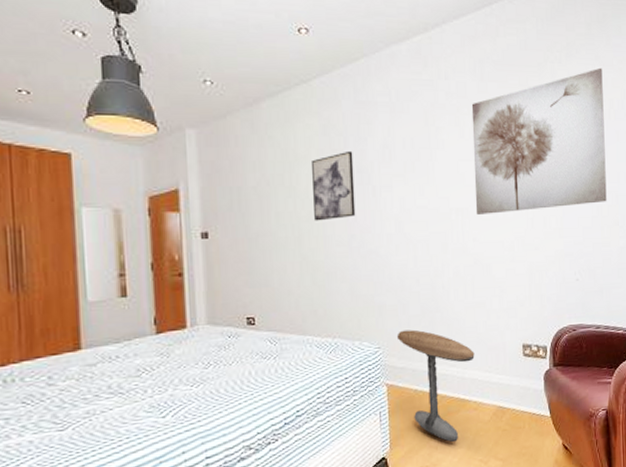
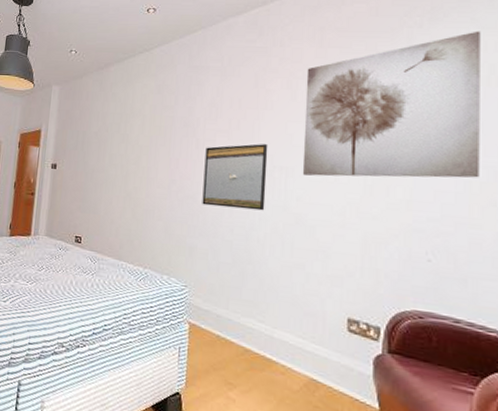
wall art: present [312,150,356,221] -> none [141,107,182,165]
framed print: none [383,186,446,259] -> present [202,144,268,211]
side table: present [396,329,475,443] -> none [204,274,287,402]

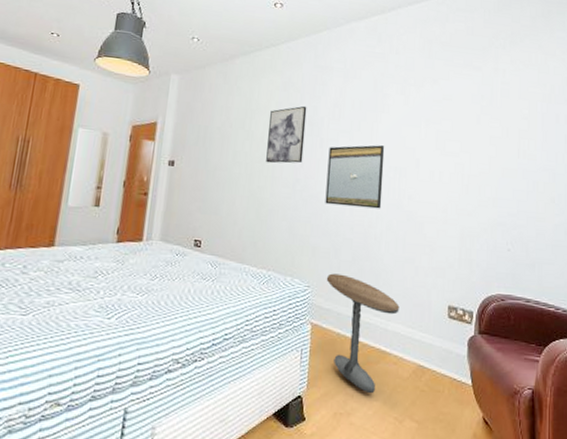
wall art: none [141,107,182,165] -> present [266,105,307,164]
side table: none [204,274,287,402] -> present [326,273,400,394]
wall art: present [302,31,481,178] -> none [413,56,545,179]

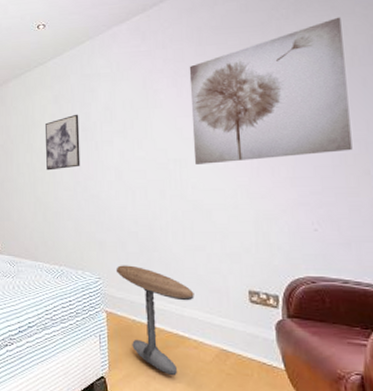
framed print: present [325,145,385,209] -> none [104,140,164,202]
wall art: none [413,56,545,179] -> present [189,17,353,164]

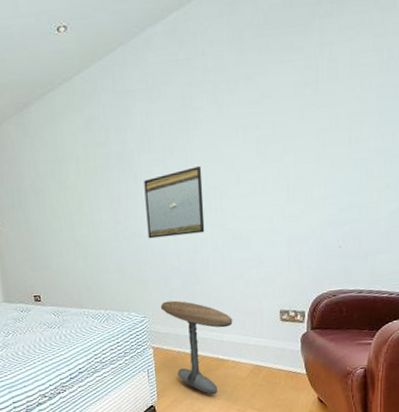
wall art: present [46,114,81,171] -> none [78,141,120,211]
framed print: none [104,140,164,202] -> present [144,166,205,239]
wall art: present [189,17,353,164] -> none [230,12,382,191]

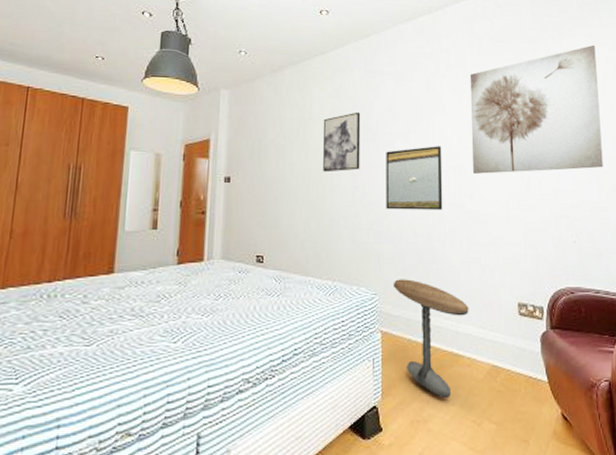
wall art: none [78,141,120,211] -> present [323,112,361,172]
wall art: none [230,12,382,191] -> present [470,44,603,174]

